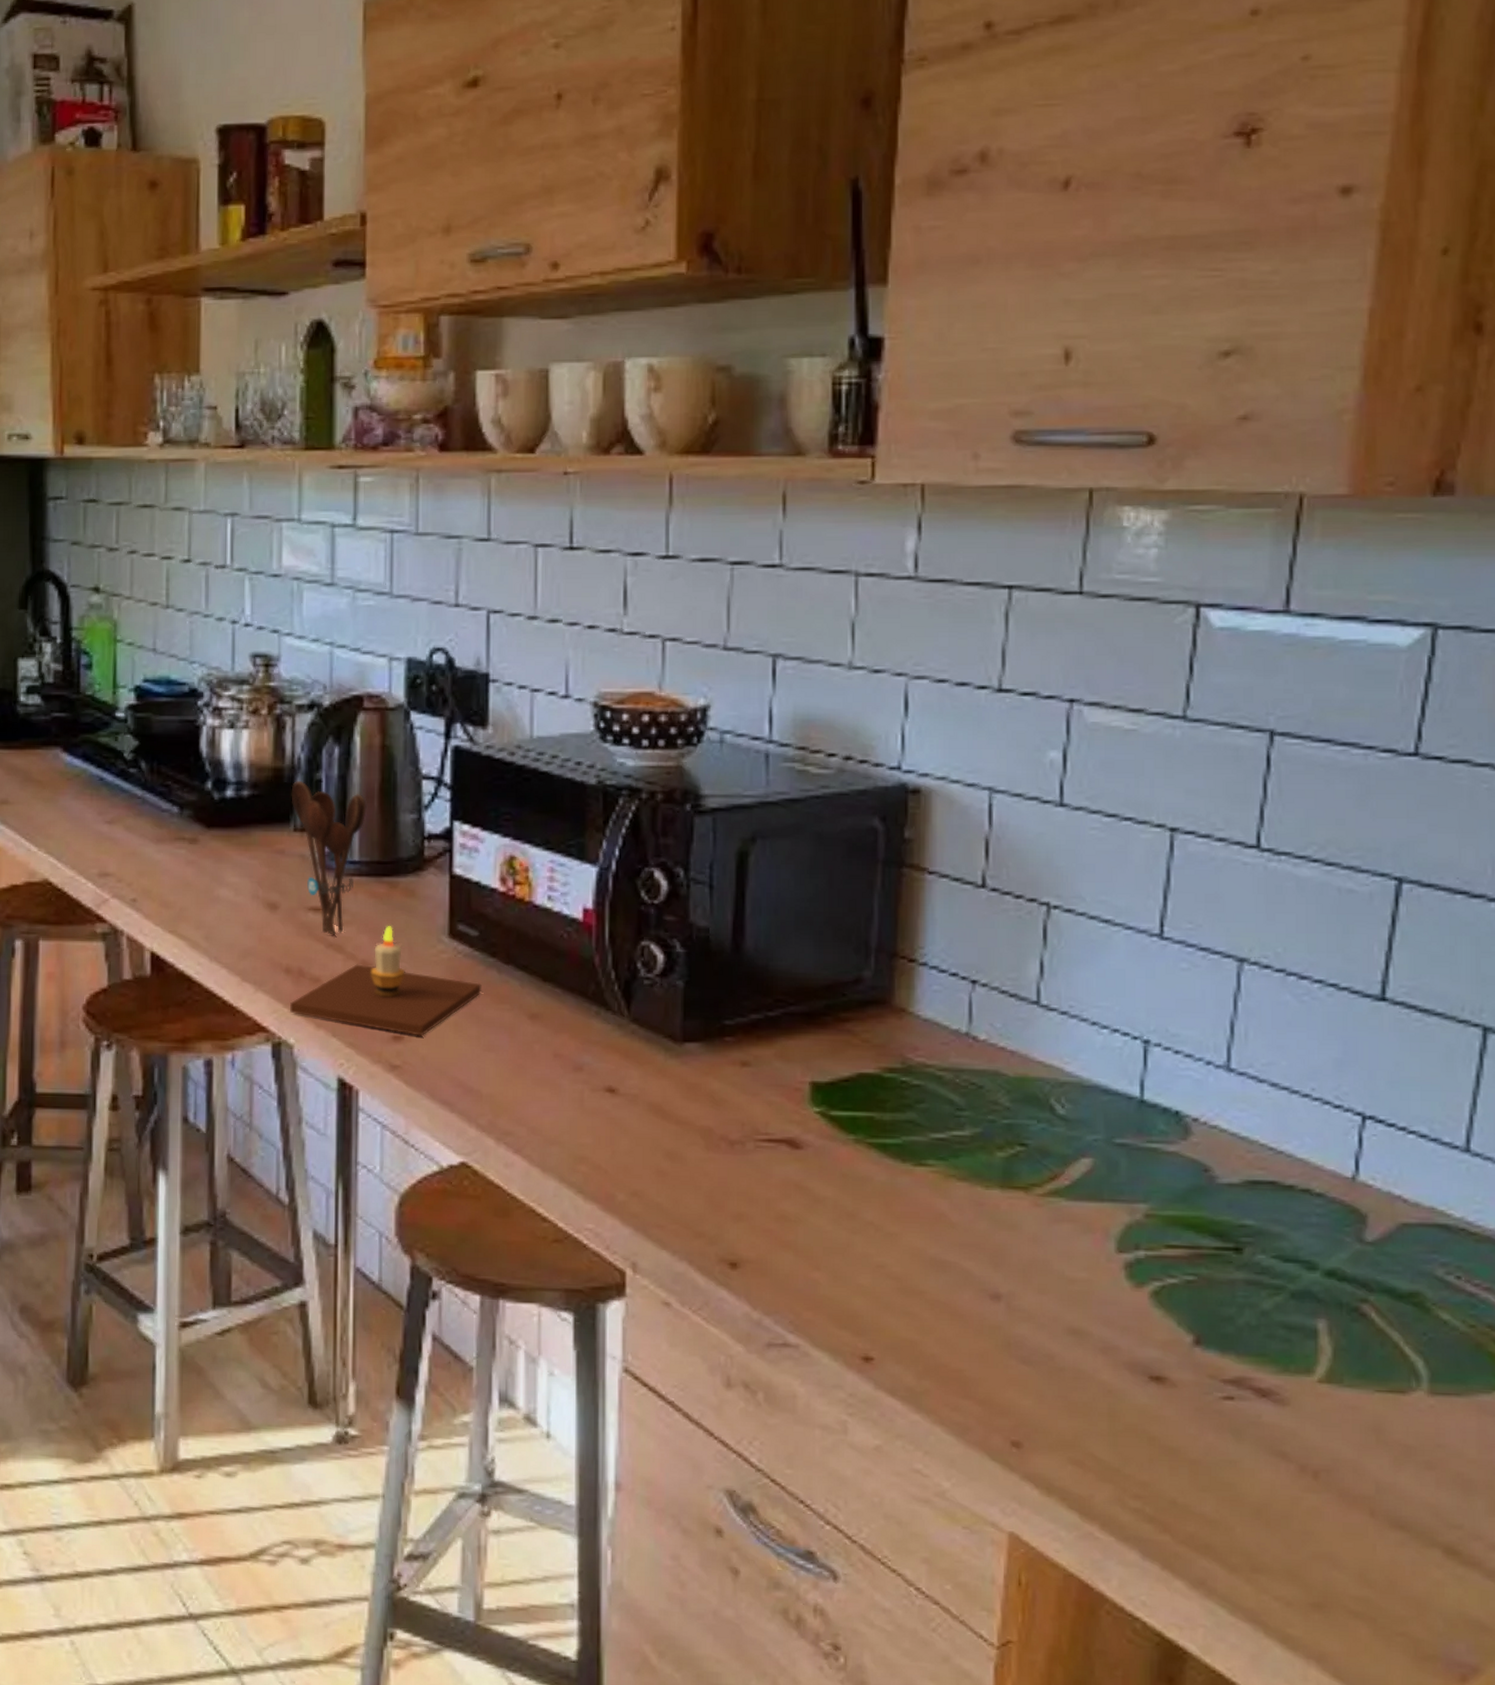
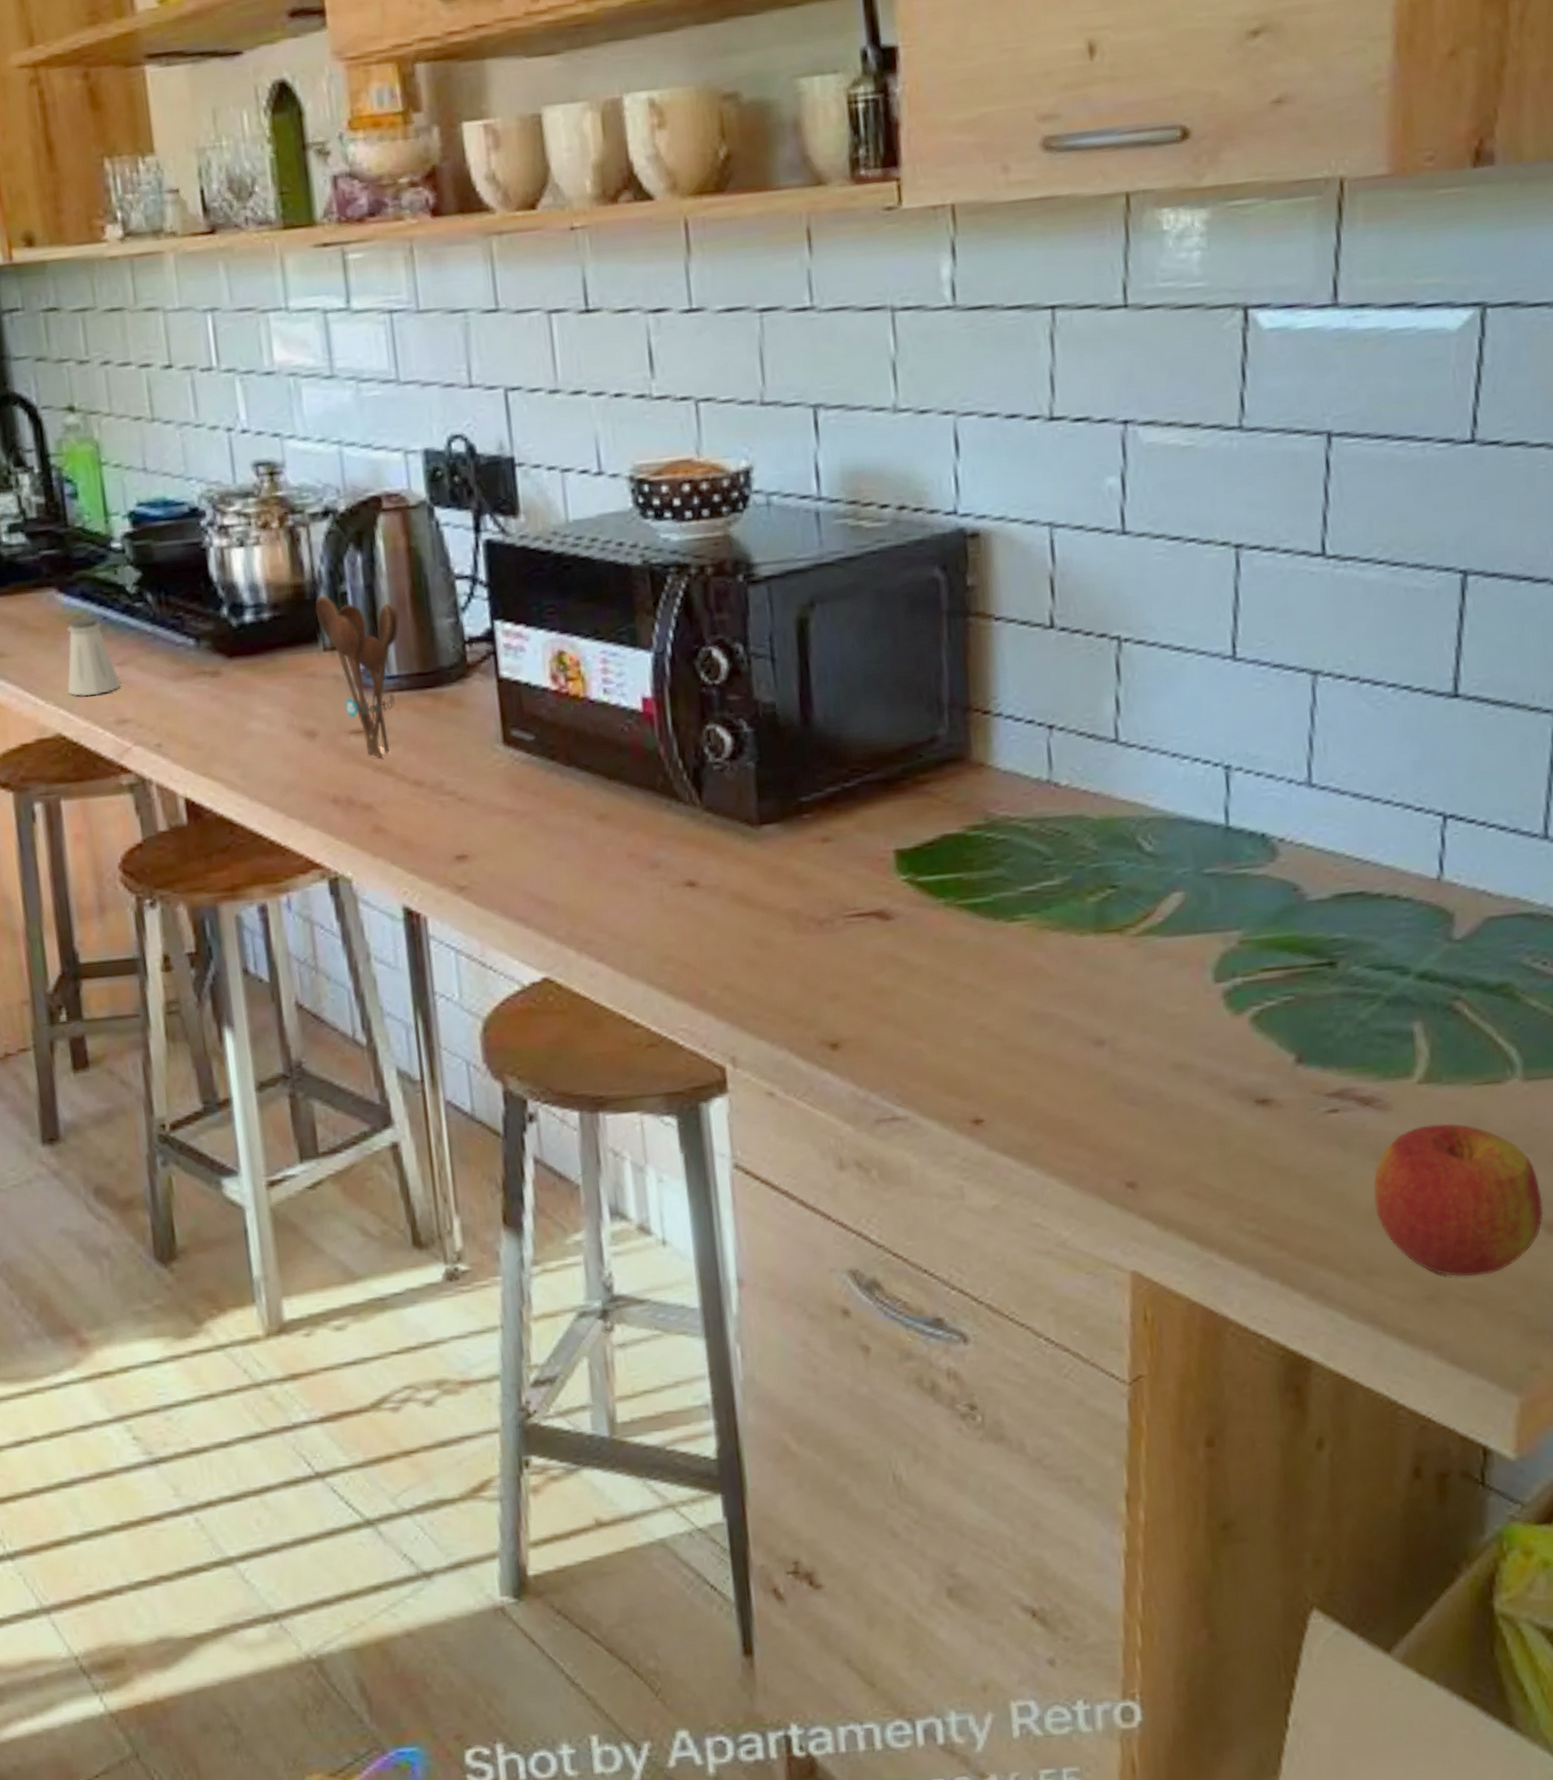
saltshaker: none [59,776,108,849] -> present [67,617,121,697]
candle: present [289,926,482,1036] -> none [342,740,545,853]
apple: none [1264,1426,1441,1590] -> present [1373,1123,1543,1277]

